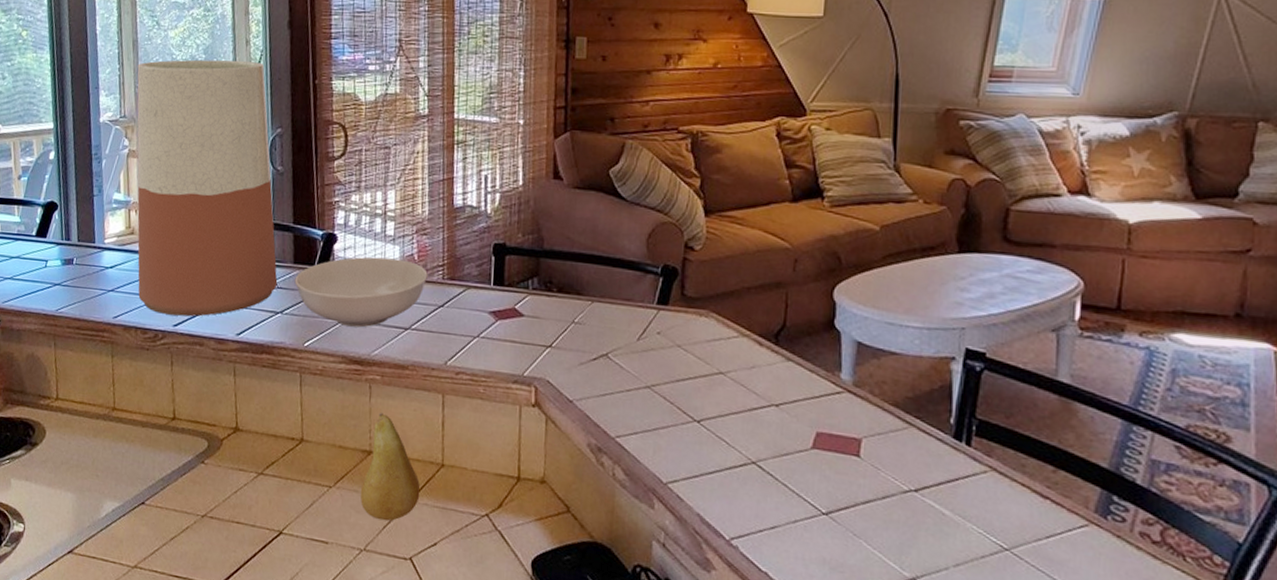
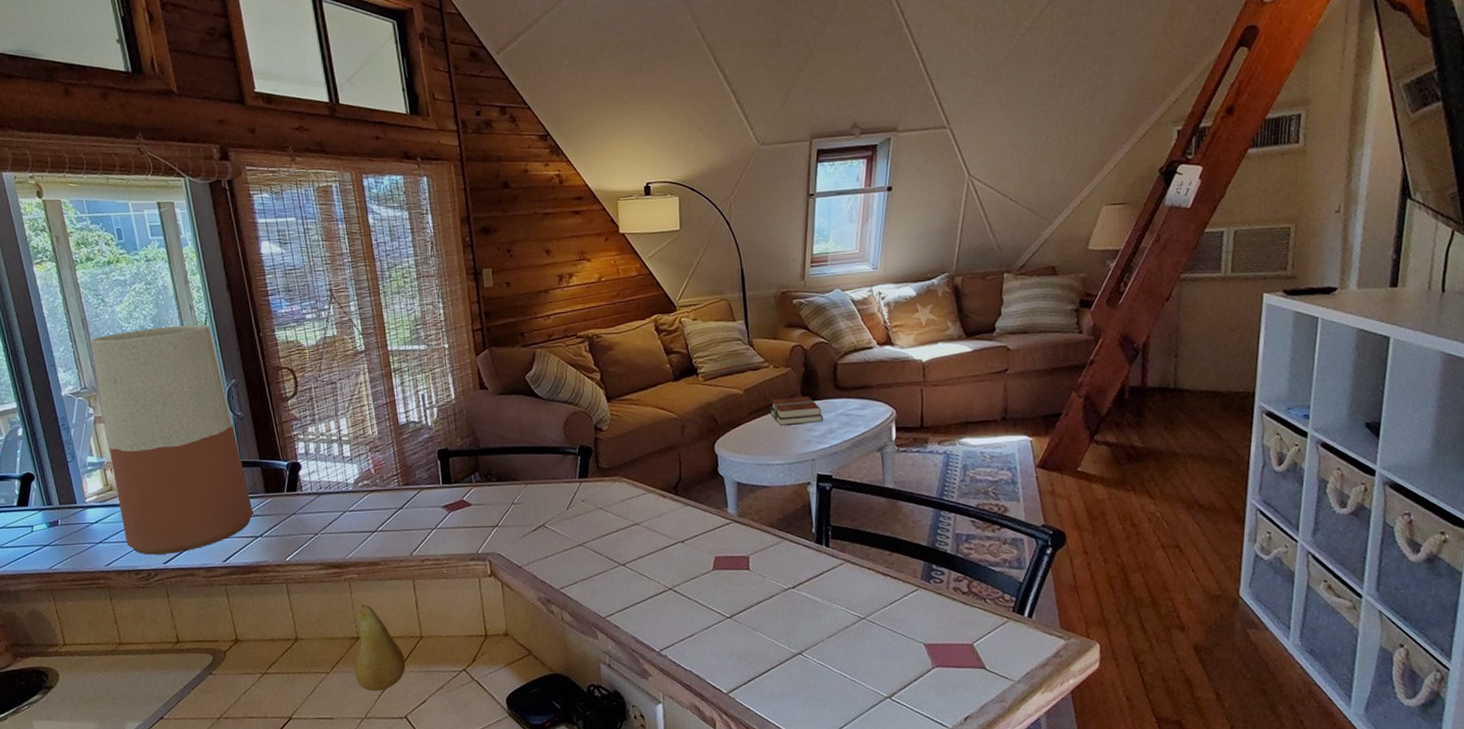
bowl: present [294,256,428,328] -> none [268,475,385,538]
books: none [912,242,984,282] -> present [770,396,824,426]

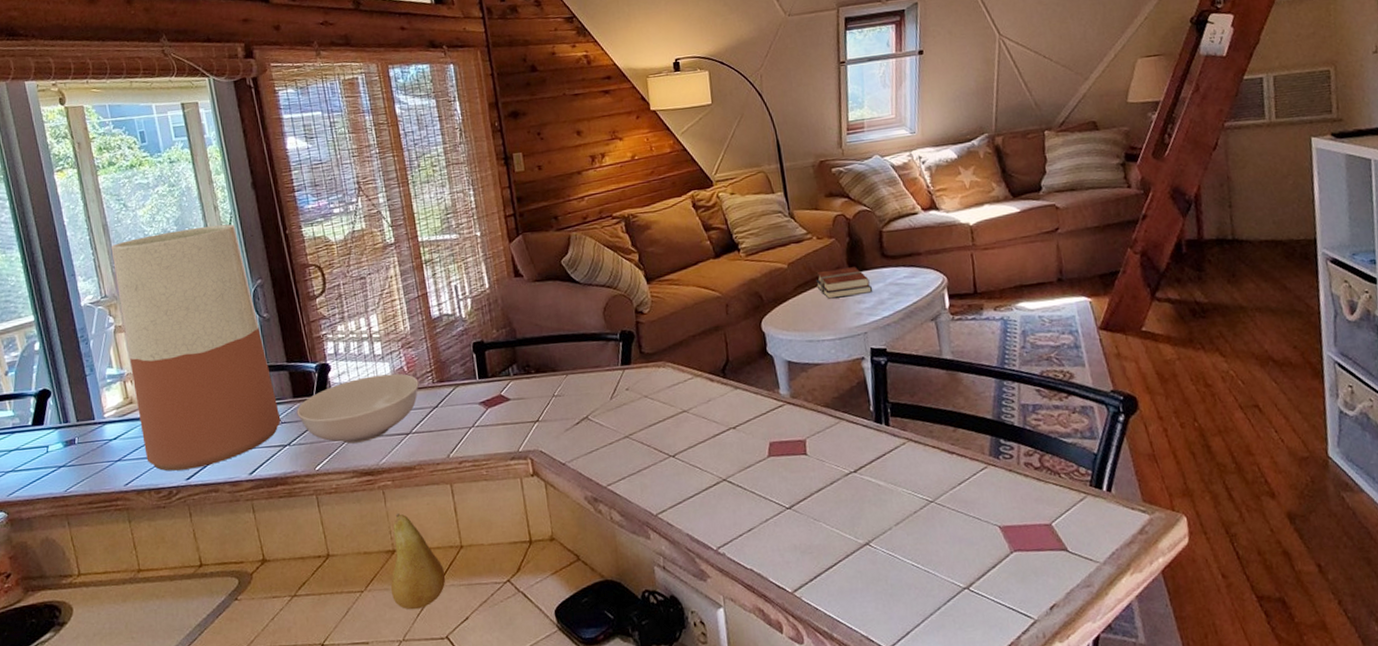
bowl: none [268,475,385,538] -> present [296,373,419,444]

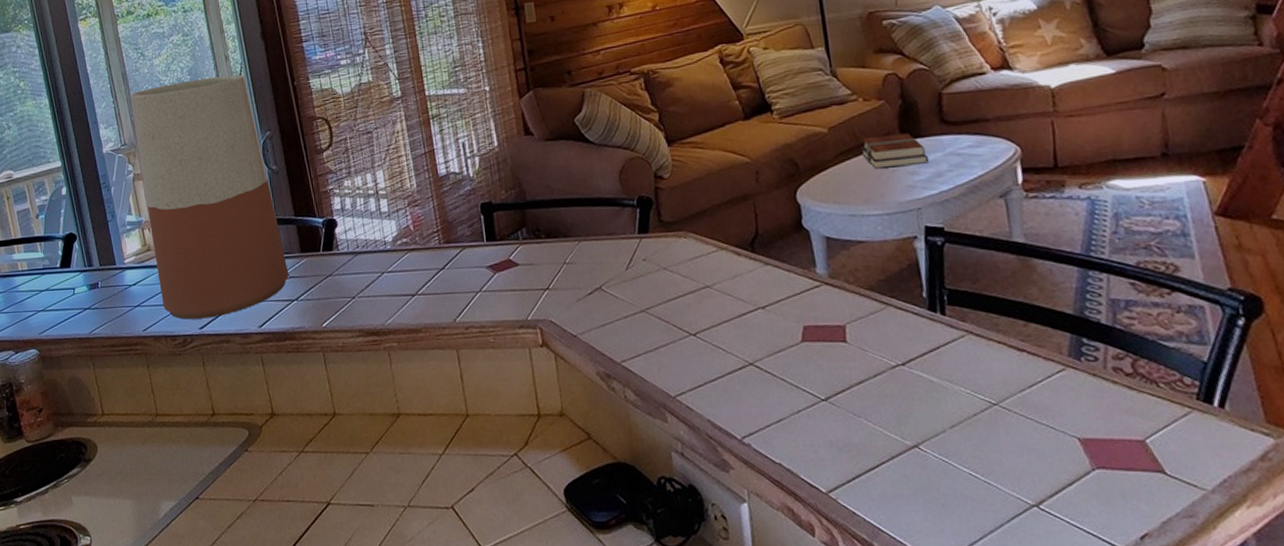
bowl: present [296,373,419,444] -> none [304,232,425,302]
fruit: present [391,514,446,610] -> none [396,377,451,476]

